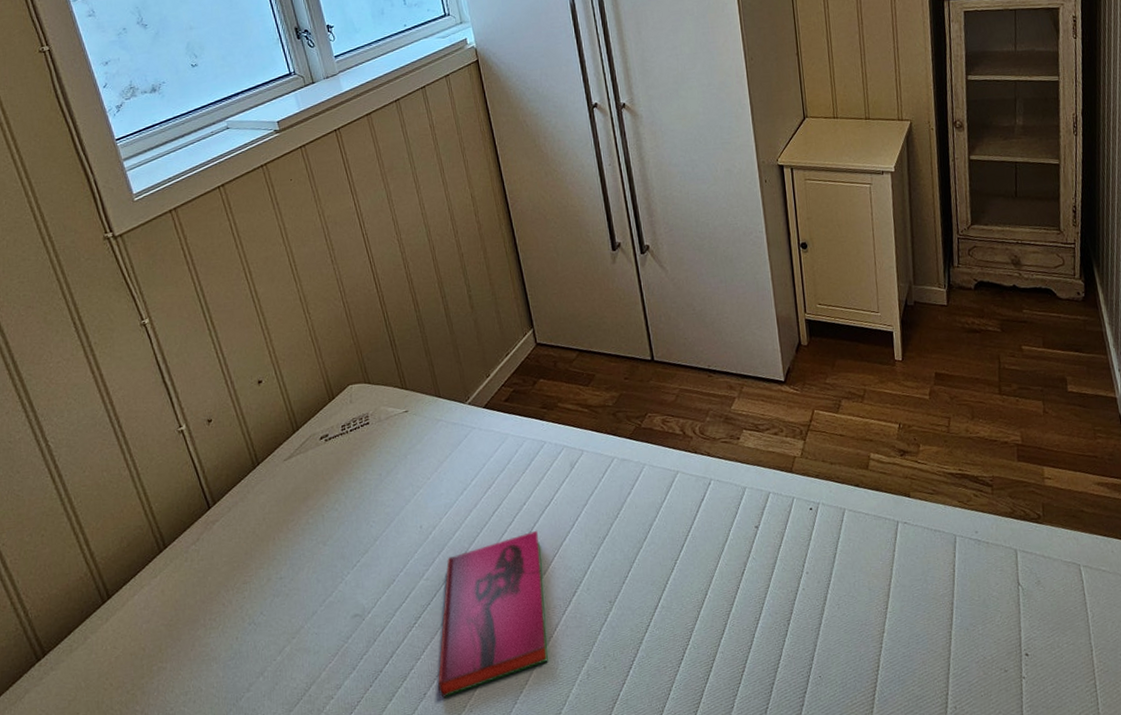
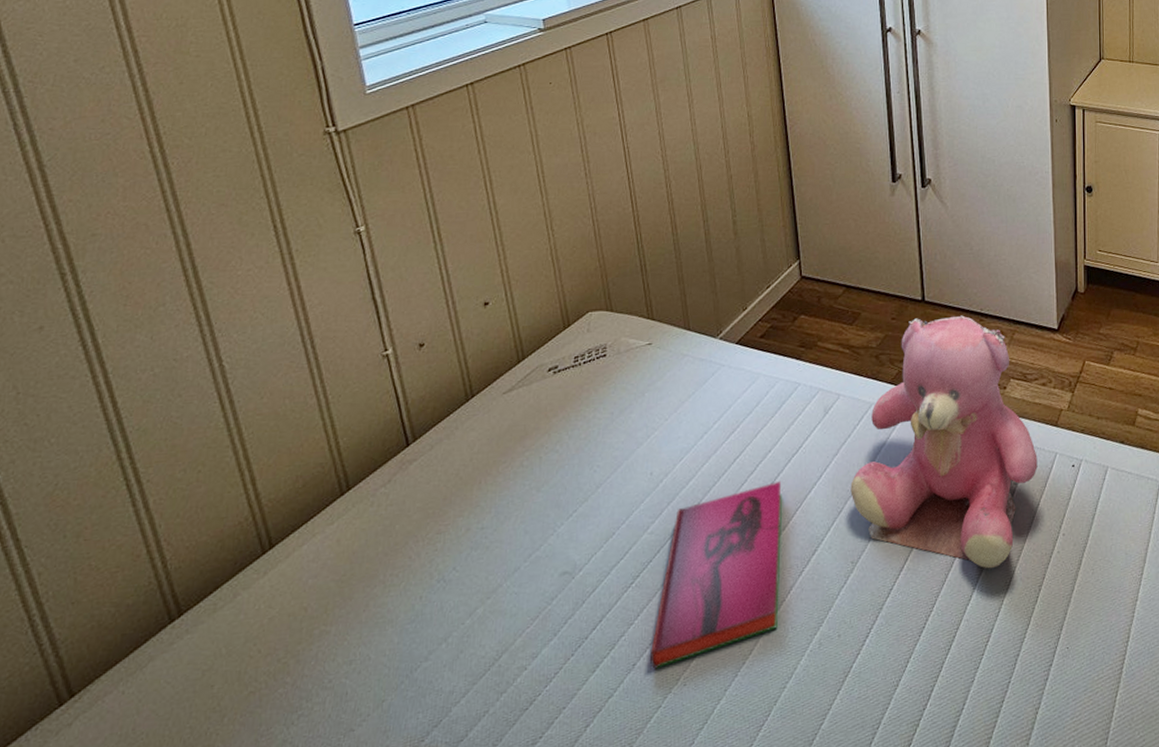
teddy bear: none [601,372,777,606] -> present [850,315,1038,569]

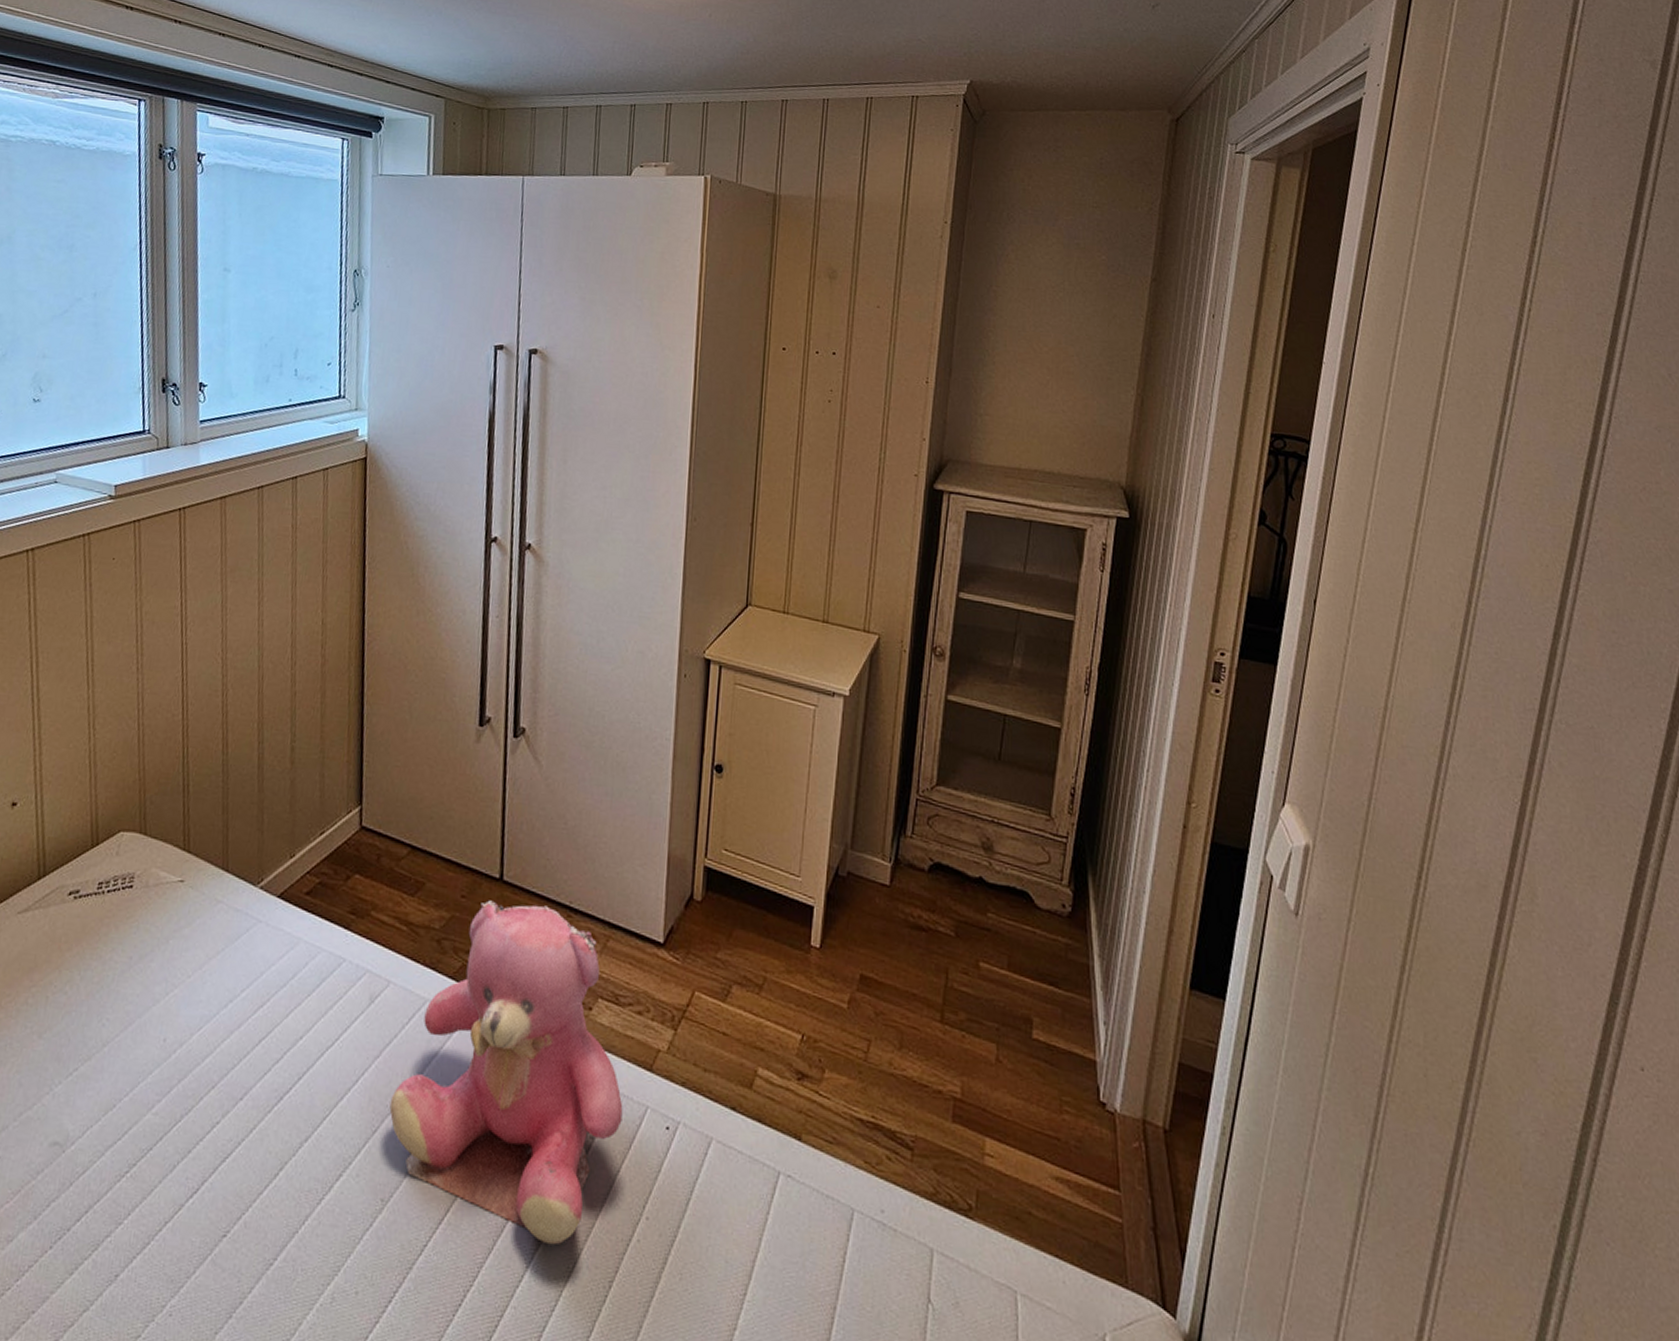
hardback book: present [650,482,783,669] -> none [135,1078,310,1287]

